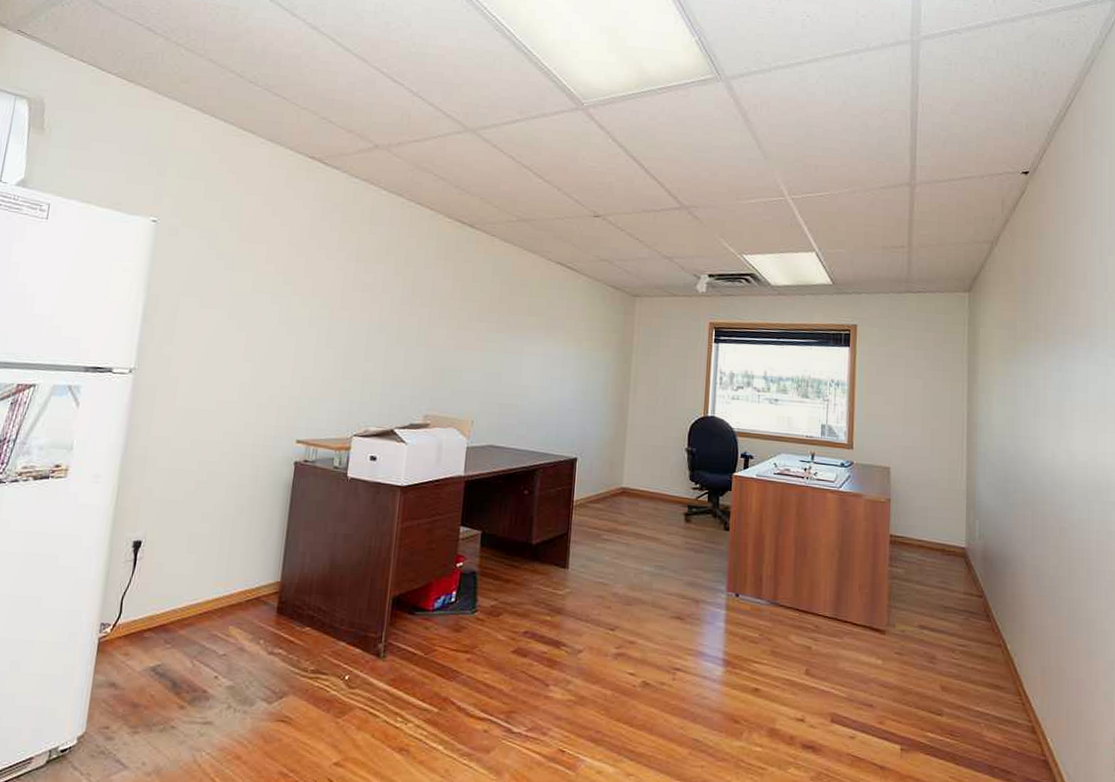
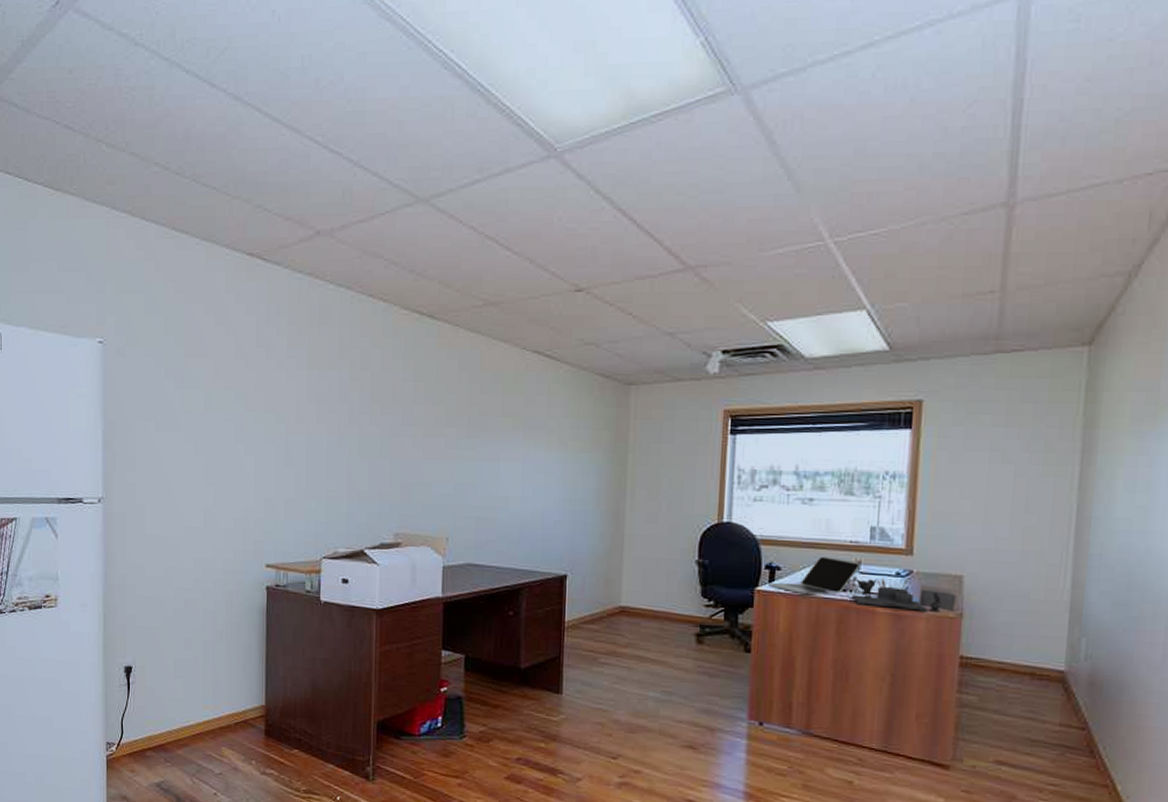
laptop: none [743,448,814,482] -> present [768,556,860,596]
desk organizer: none [806,467,888,497] -> present [850,578,959,612]

